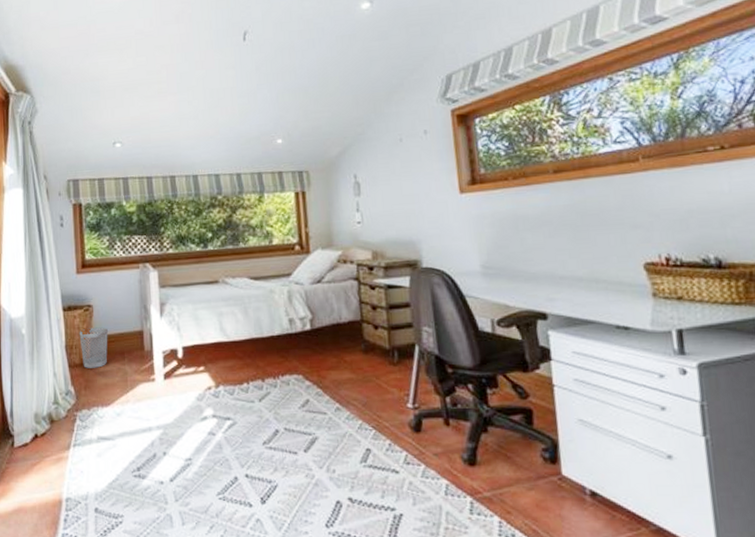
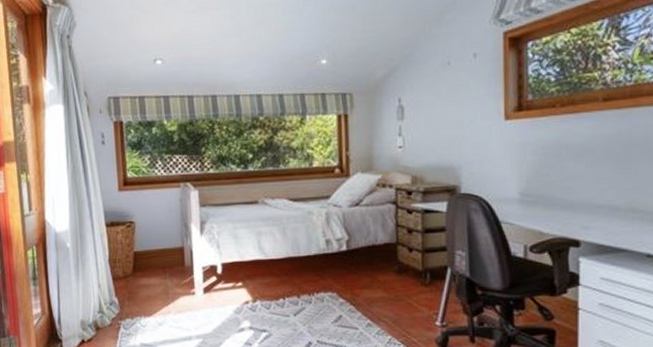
wastebasket: present [79,327,108,368] -> none [122,243,150,281]

